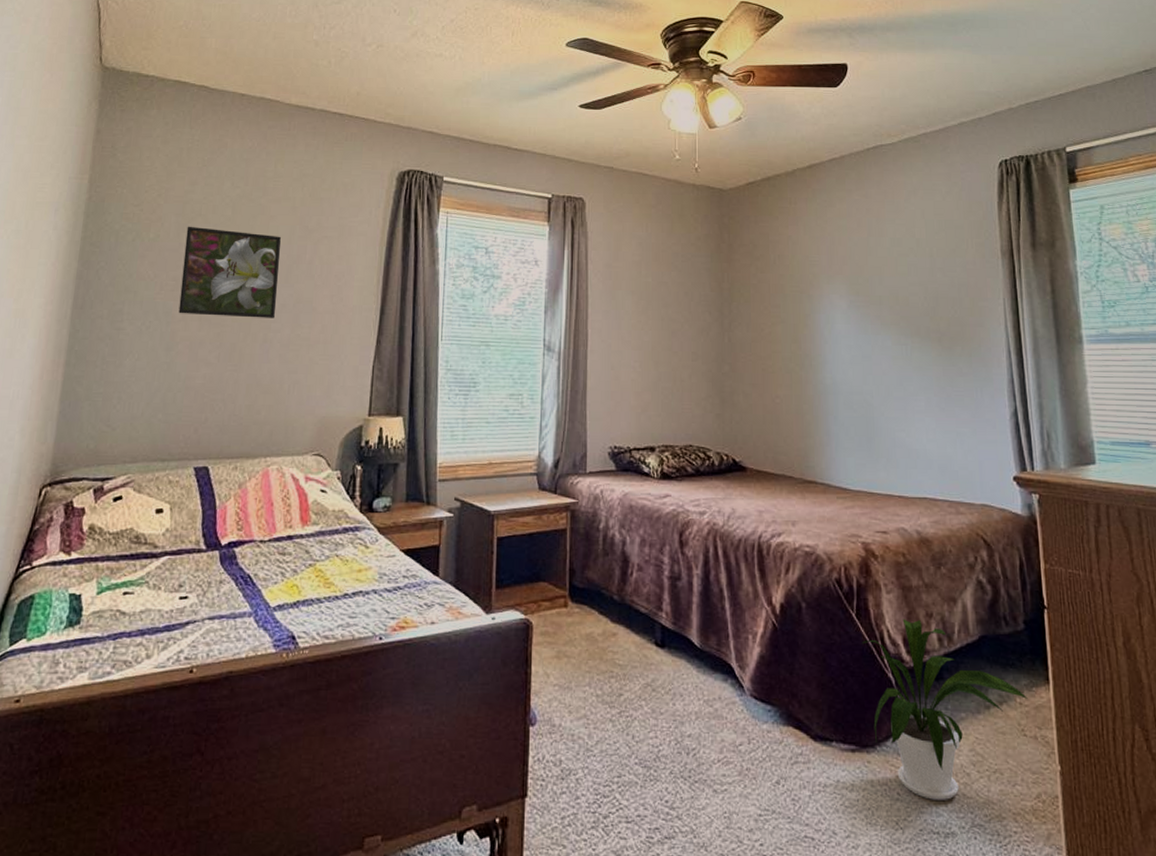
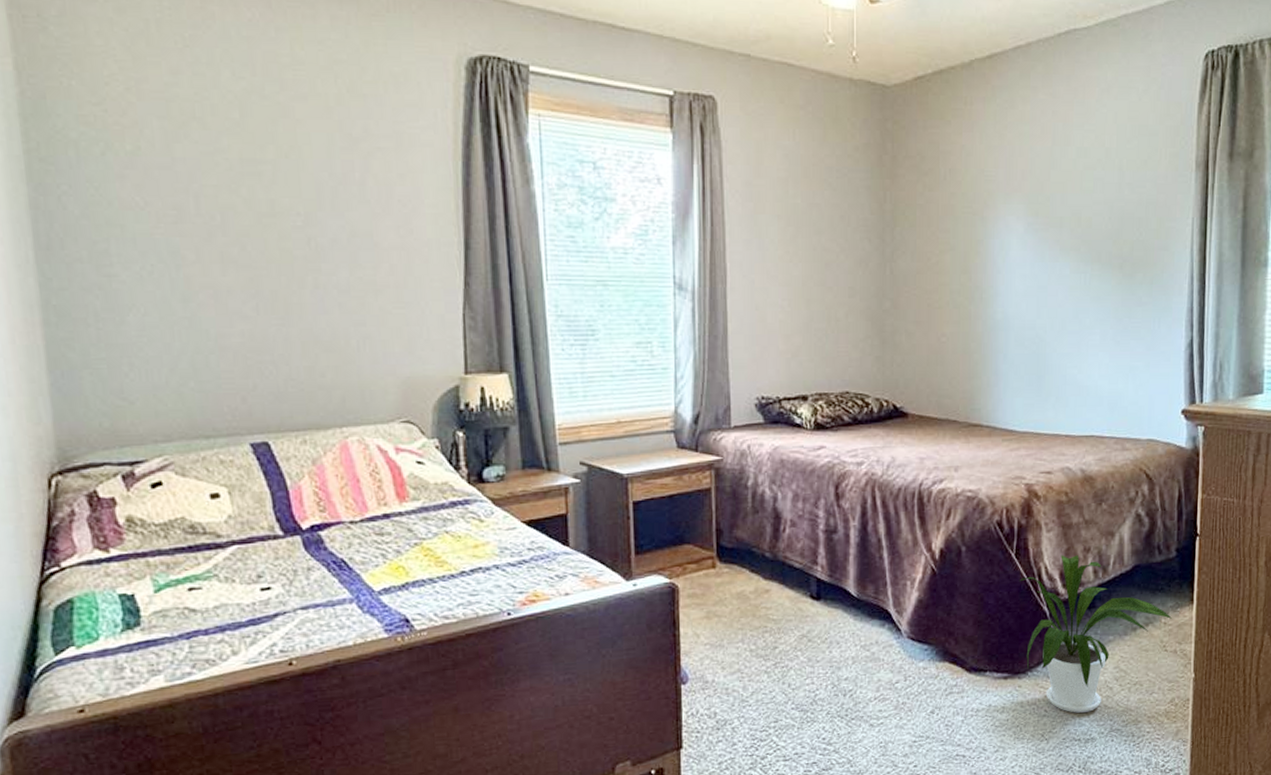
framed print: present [178,226,281,318] -> none [178,133,325,257]

